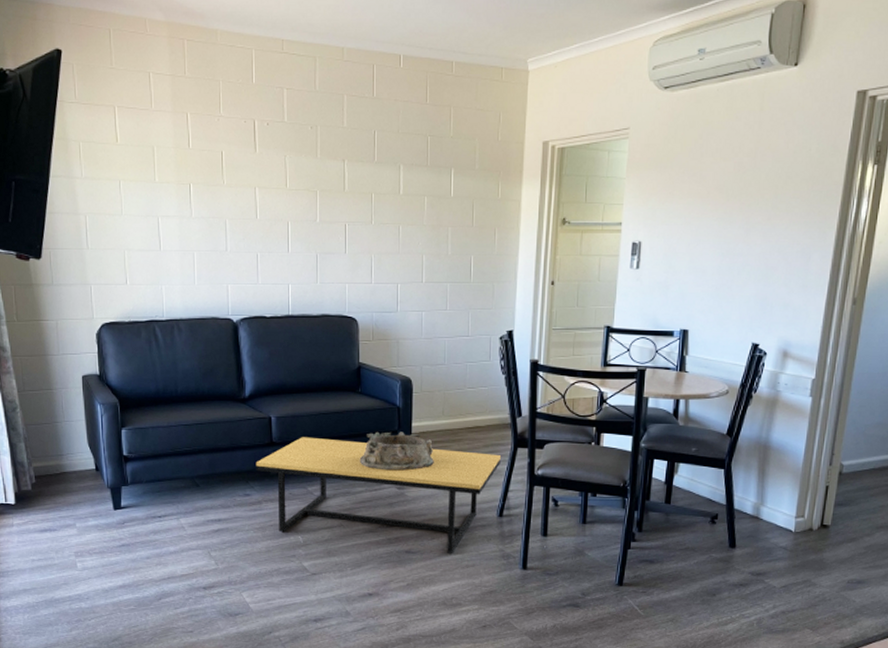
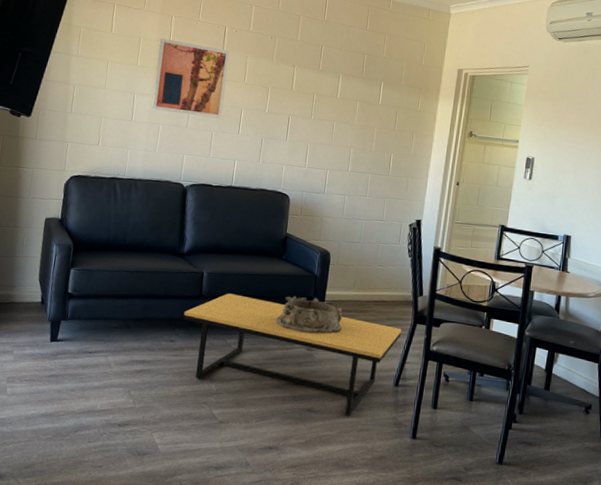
wall art: none [177,144,266,236] -> present [151,38,230,119]

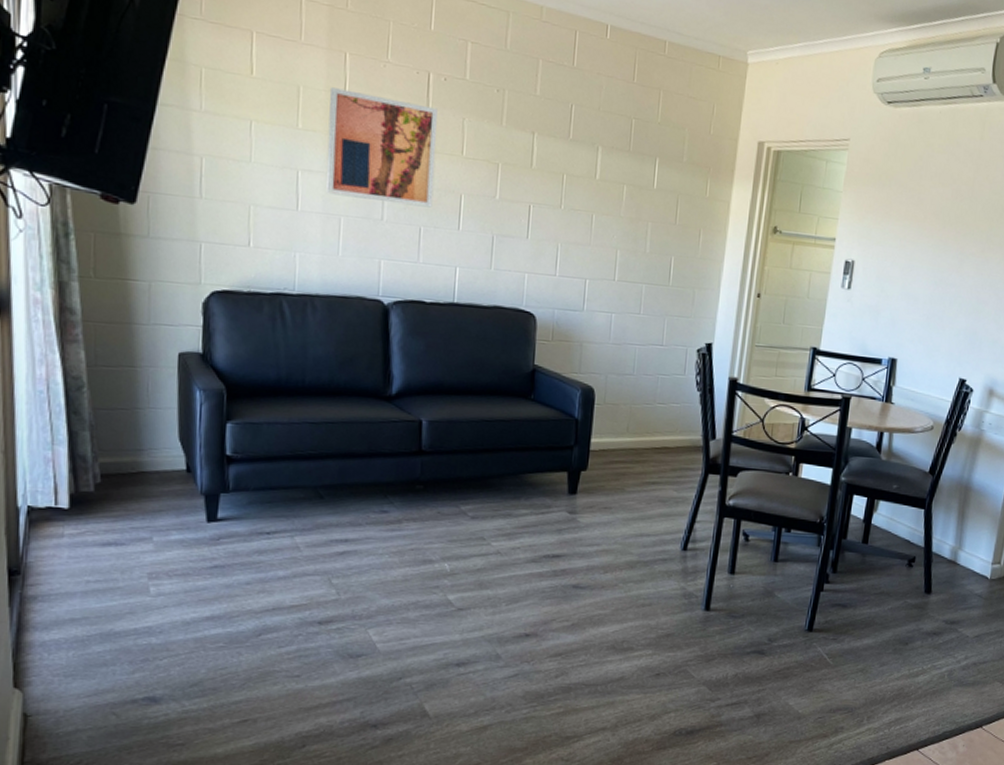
coffee table: present [183,293,401,416] -> none [397,446,689,590]
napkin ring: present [275,295,343,334] -> none [525,446,614,493]

